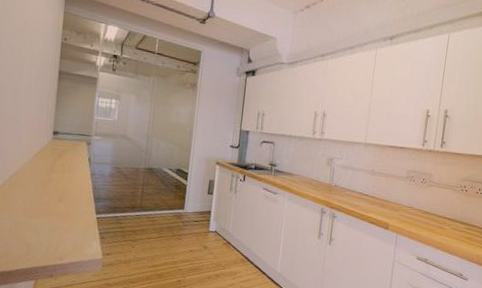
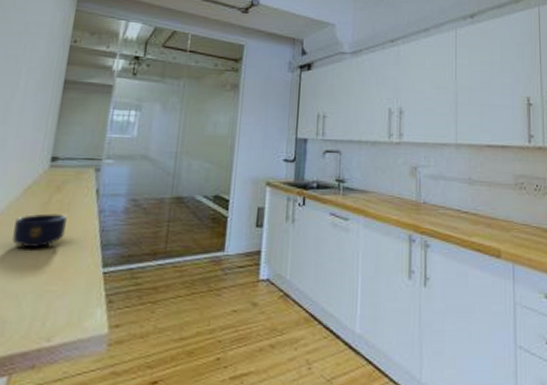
mug: none [29,173,68,197] -> present [12,213,67,249]

